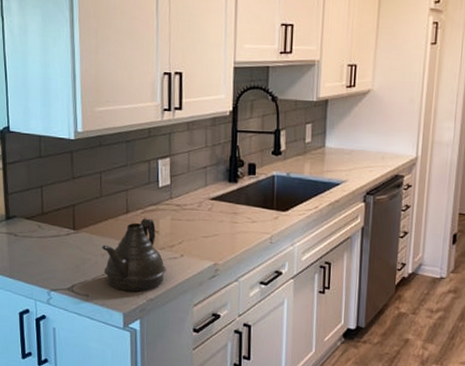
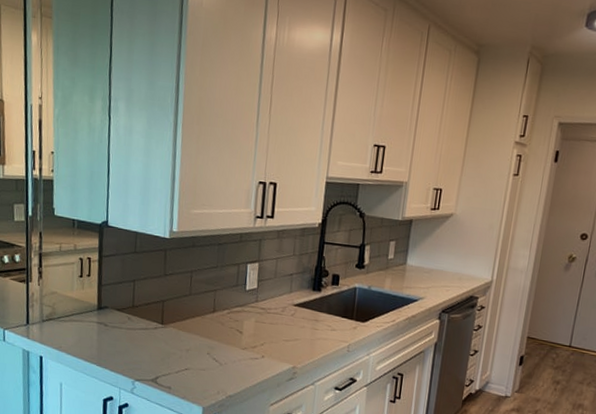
teapot: present [102,218,166,292] -> none [187,318,247,388]

